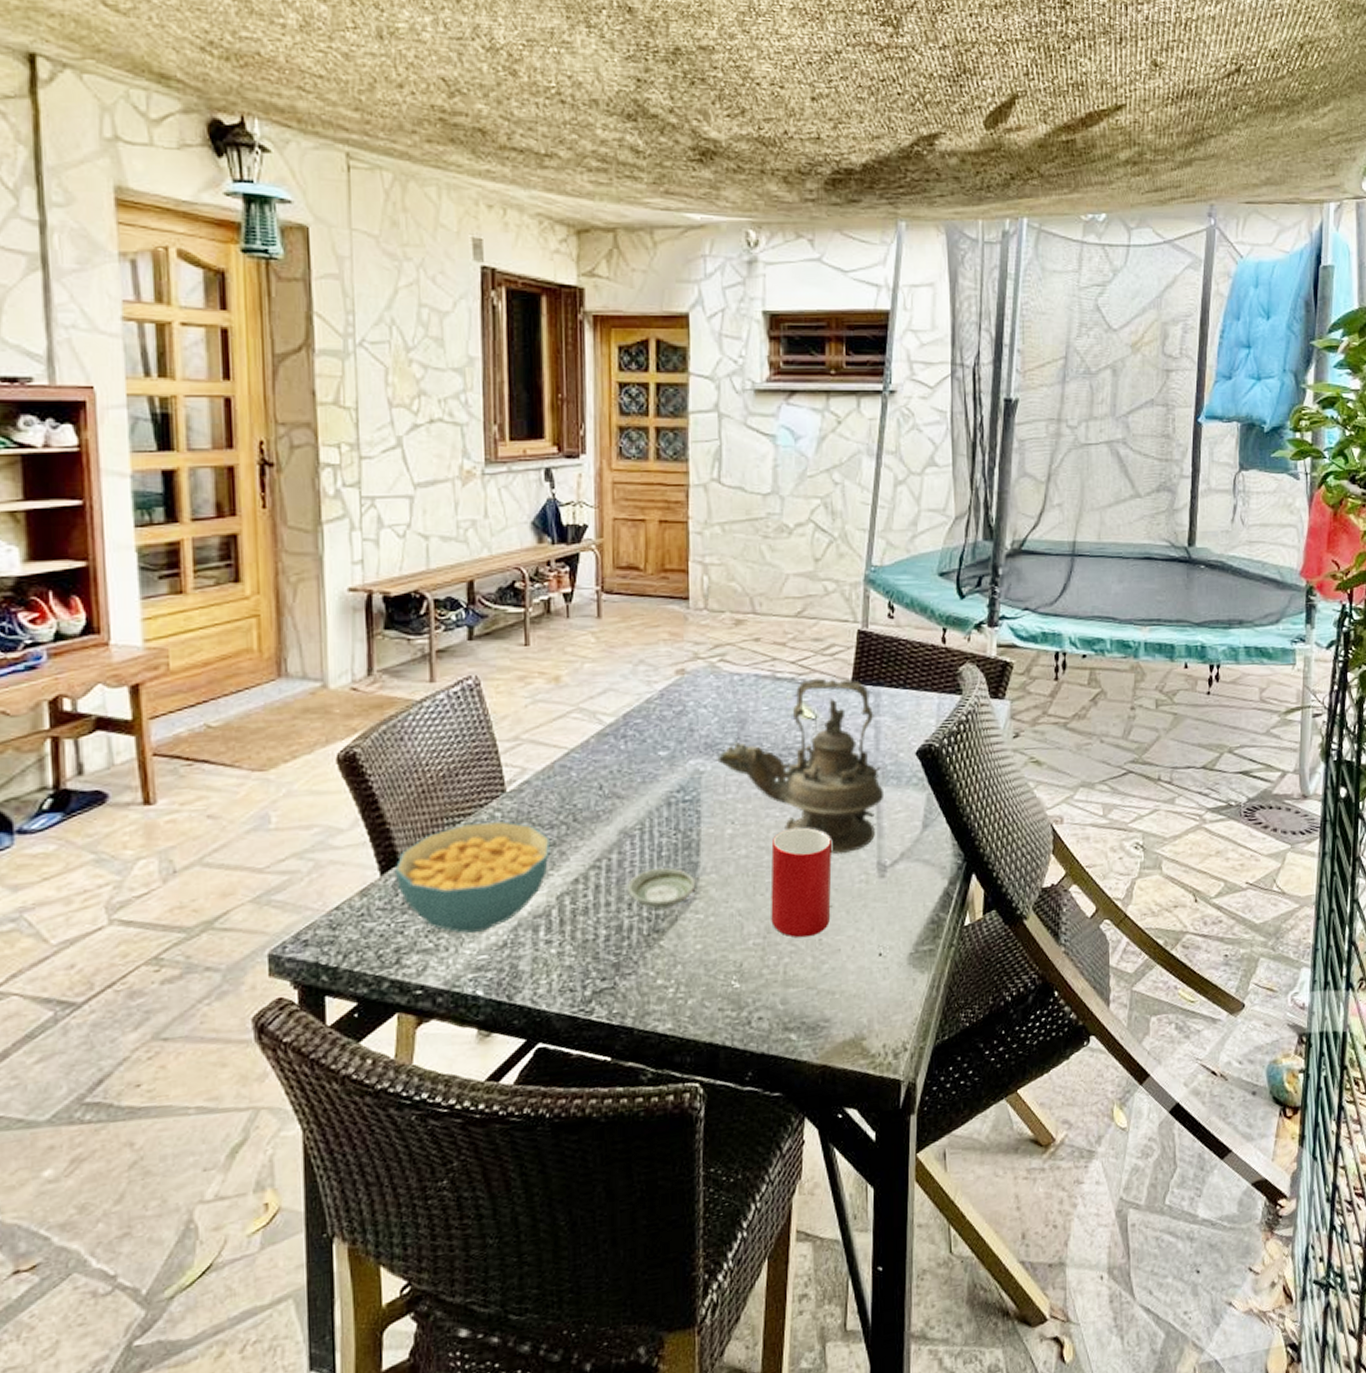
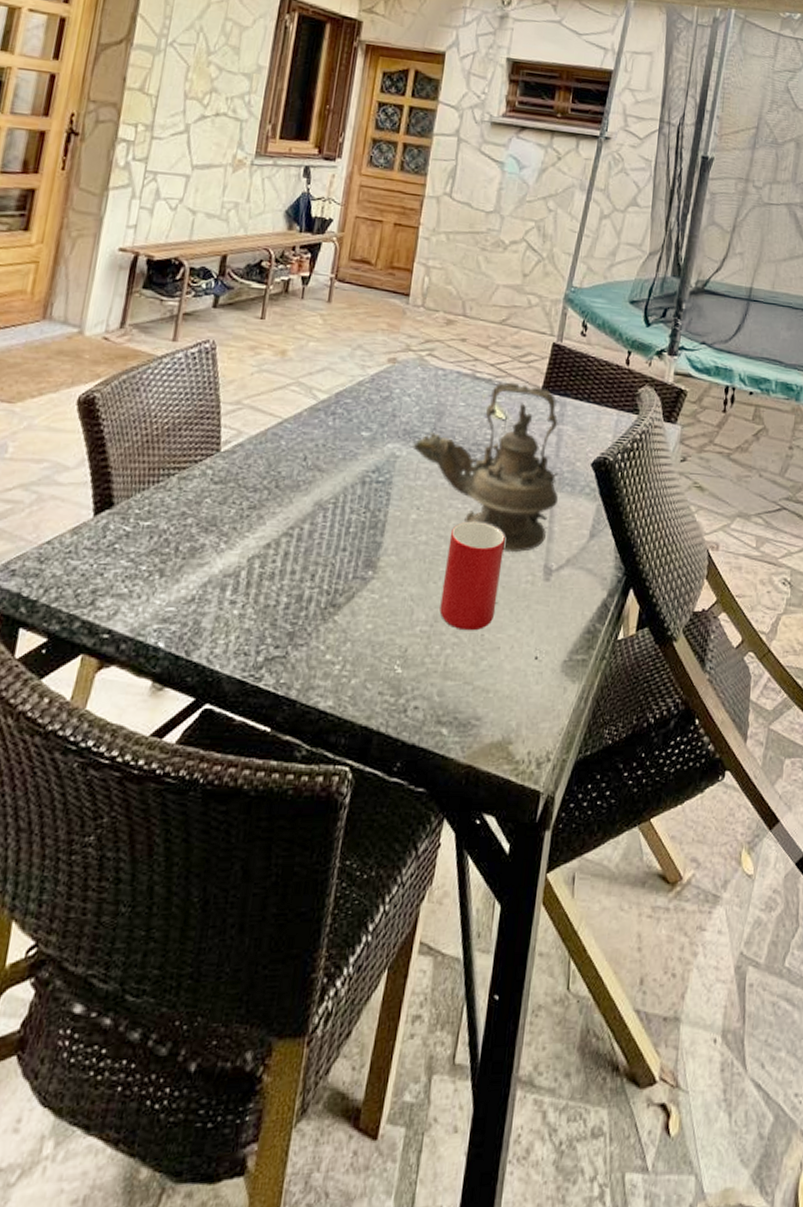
cereal bowl: present [394,821,550,934] -> none [106,477,251,583]
saucer: present [628,867,696,910] -> none [313,544,377,585]

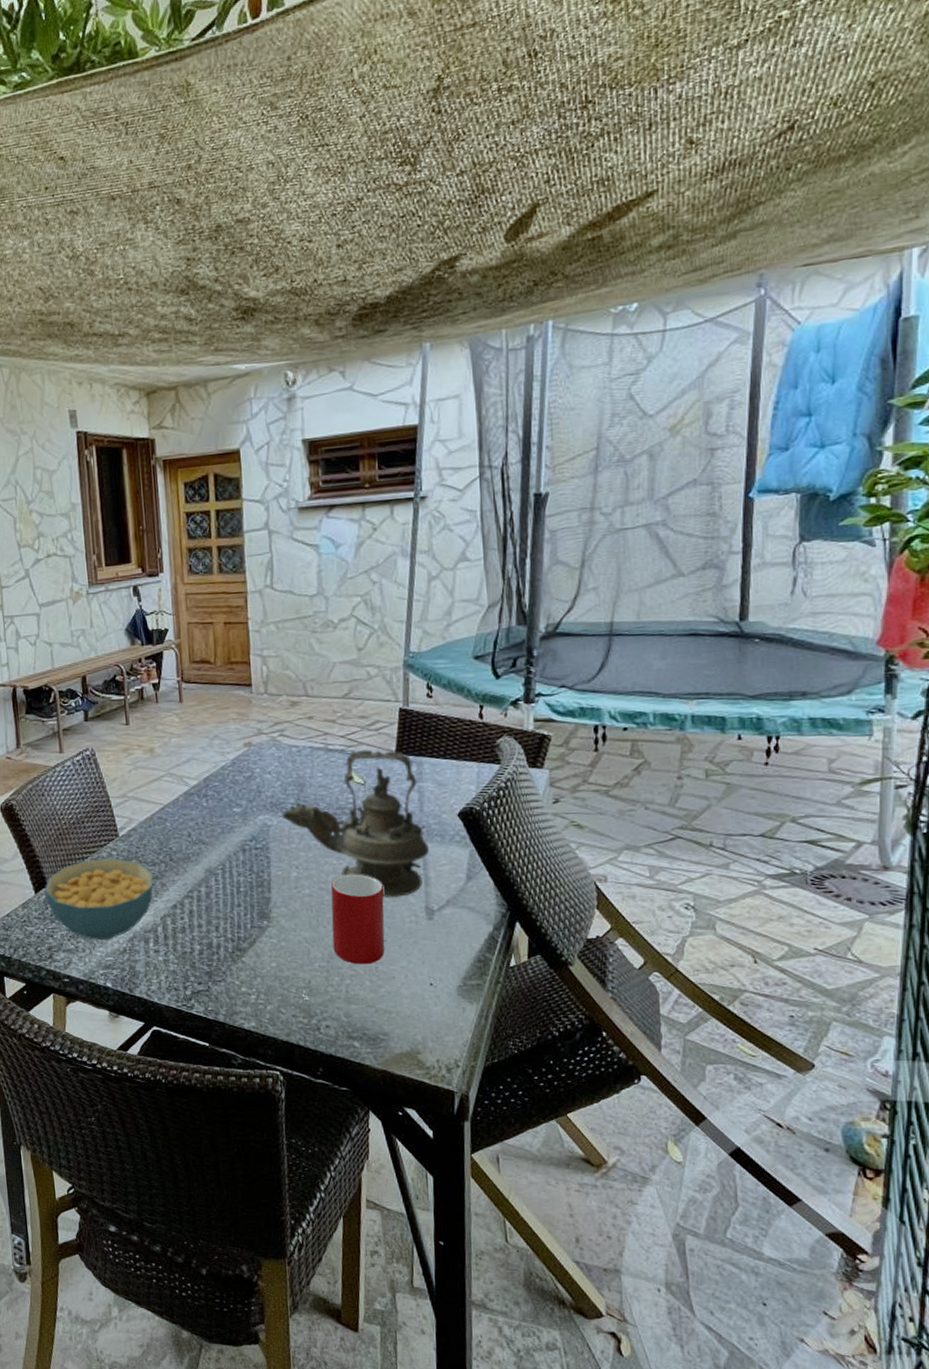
cereal bowl: none [106,477,251,583] -> present [44,858,154,940]

